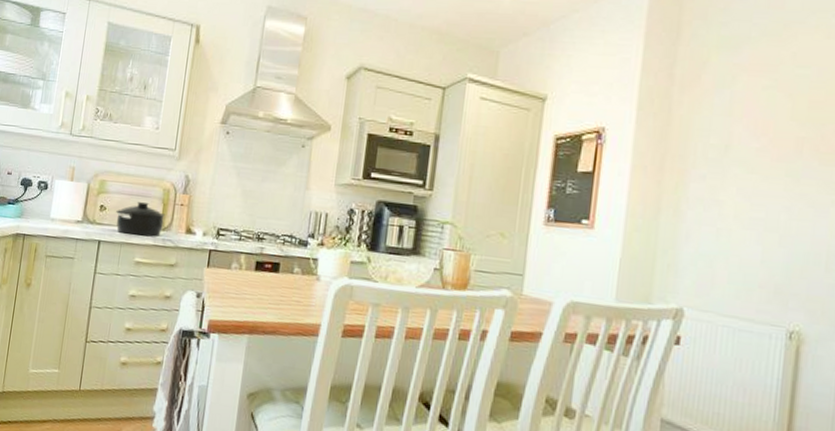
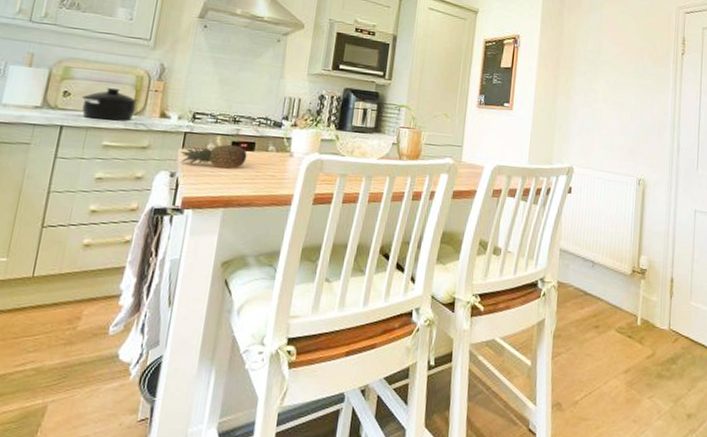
fruit: none [205,264,272,292] -> present [179,144,247,169]

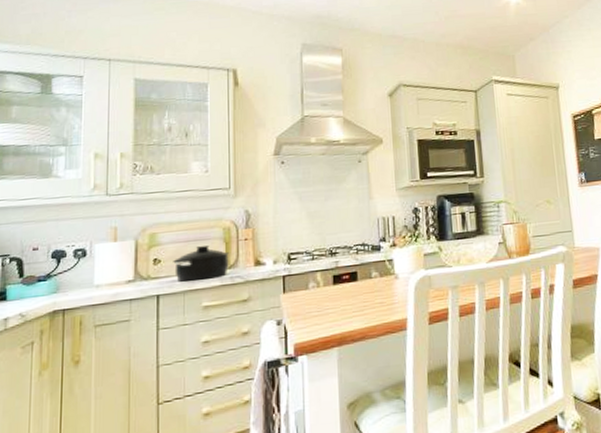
fruit: present [179,144,247,169] -> none [282,278,351,309]

